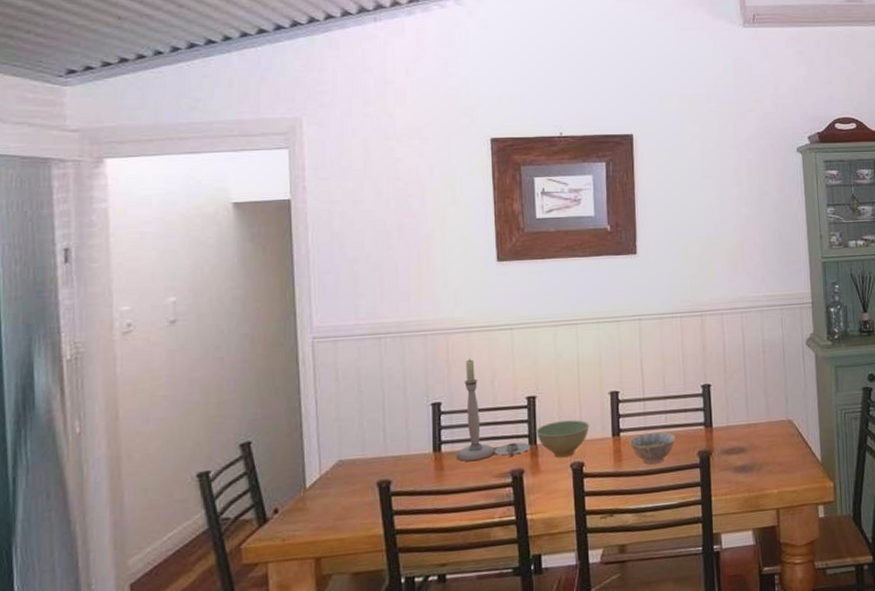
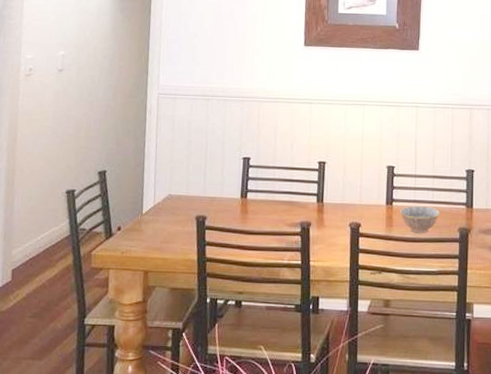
candlestick: present [457,359,531,462] -> none [258,125,319,210]
bowl: present [536,420,590,458] -> none [323,185,368,217]

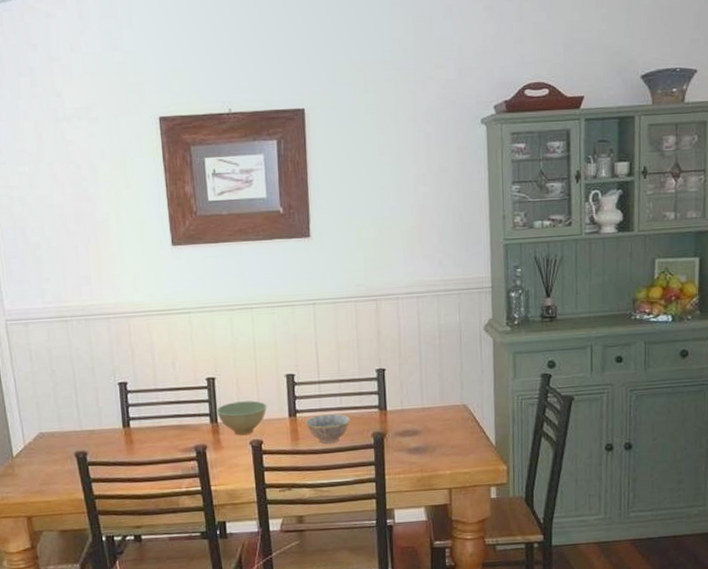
bowl: none [323,185,368,217] -> present [216,400,267,436]

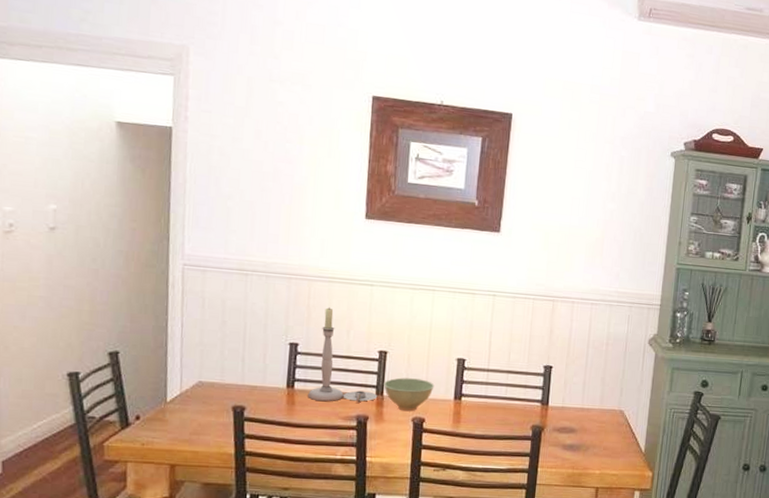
candlestick: none [144,341,213,437] -> present [308,307,378,403]
bowl: present [305,414,350,444] -> none [469,401,513,431]

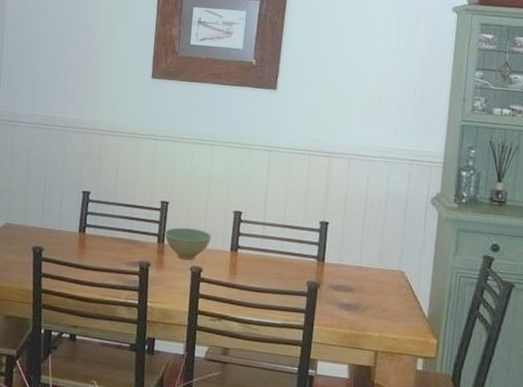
candlestick: present [308,307,378,403] -> none [97,159,159,250]

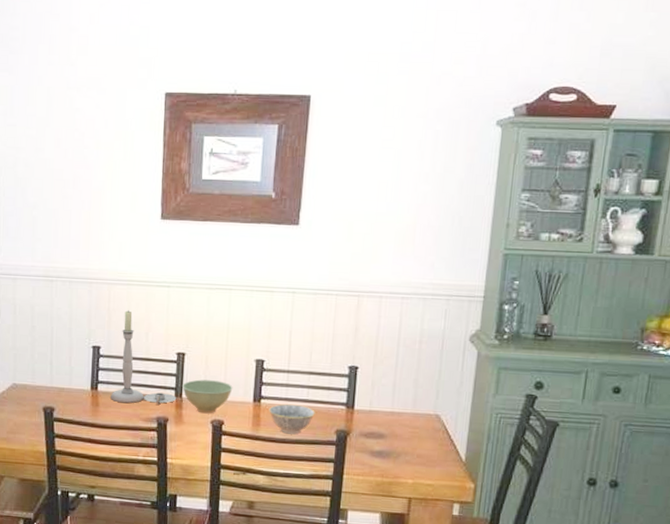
candlestick: none [97,159,159,250] -> present [110,310,177,405]
bowl: none [245,254,288,284] -> present [269,404,315,435]

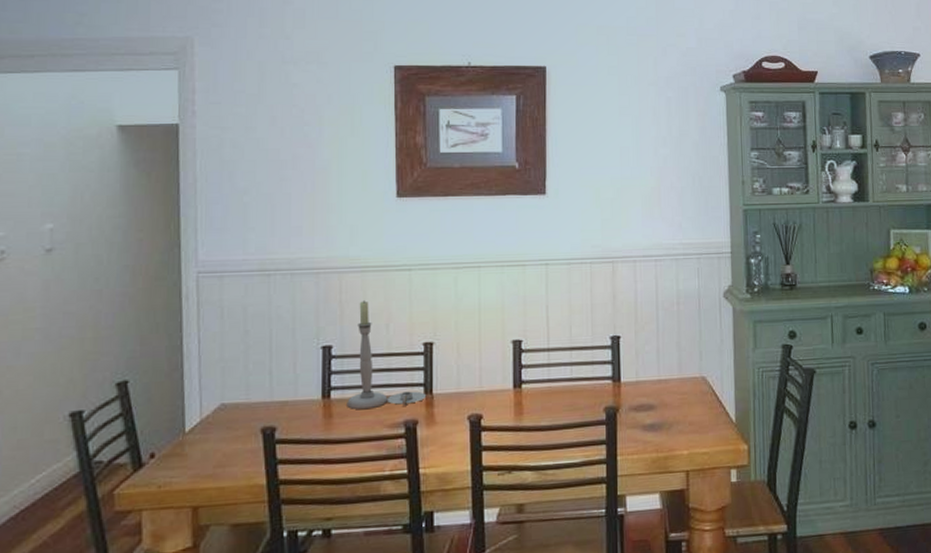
bowl: present [182,379,233,414] -> none [432,369,490,409]
bowl: present [269,404,315,435] -> none [531,385,581,420]

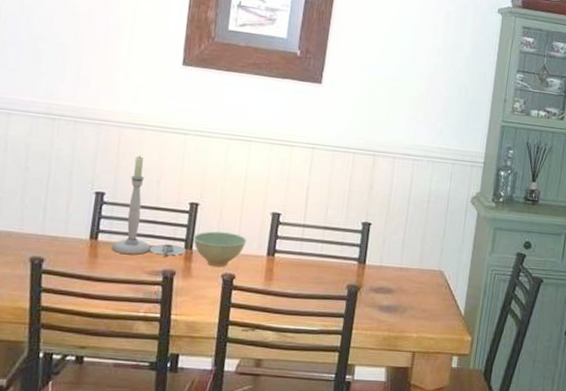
bowl: none [432,369,490,409] -> present [193,231,247,268]

